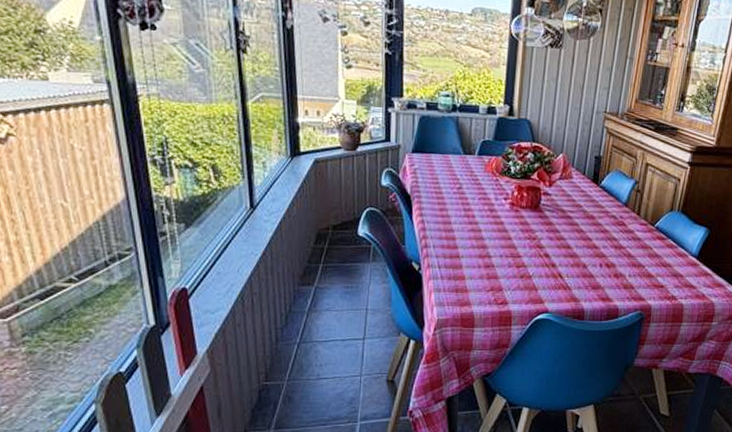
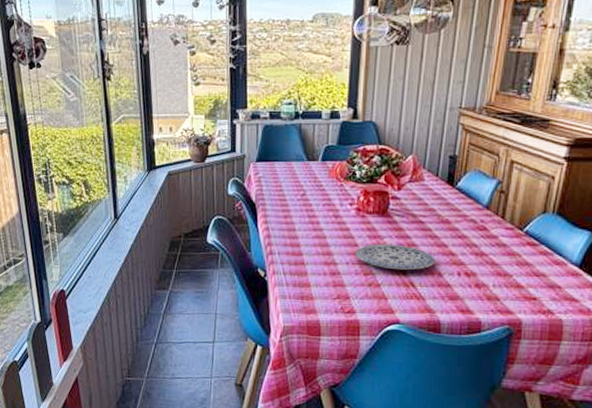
plate: none [508,237,581,263] -> present [355,243,436,271]

